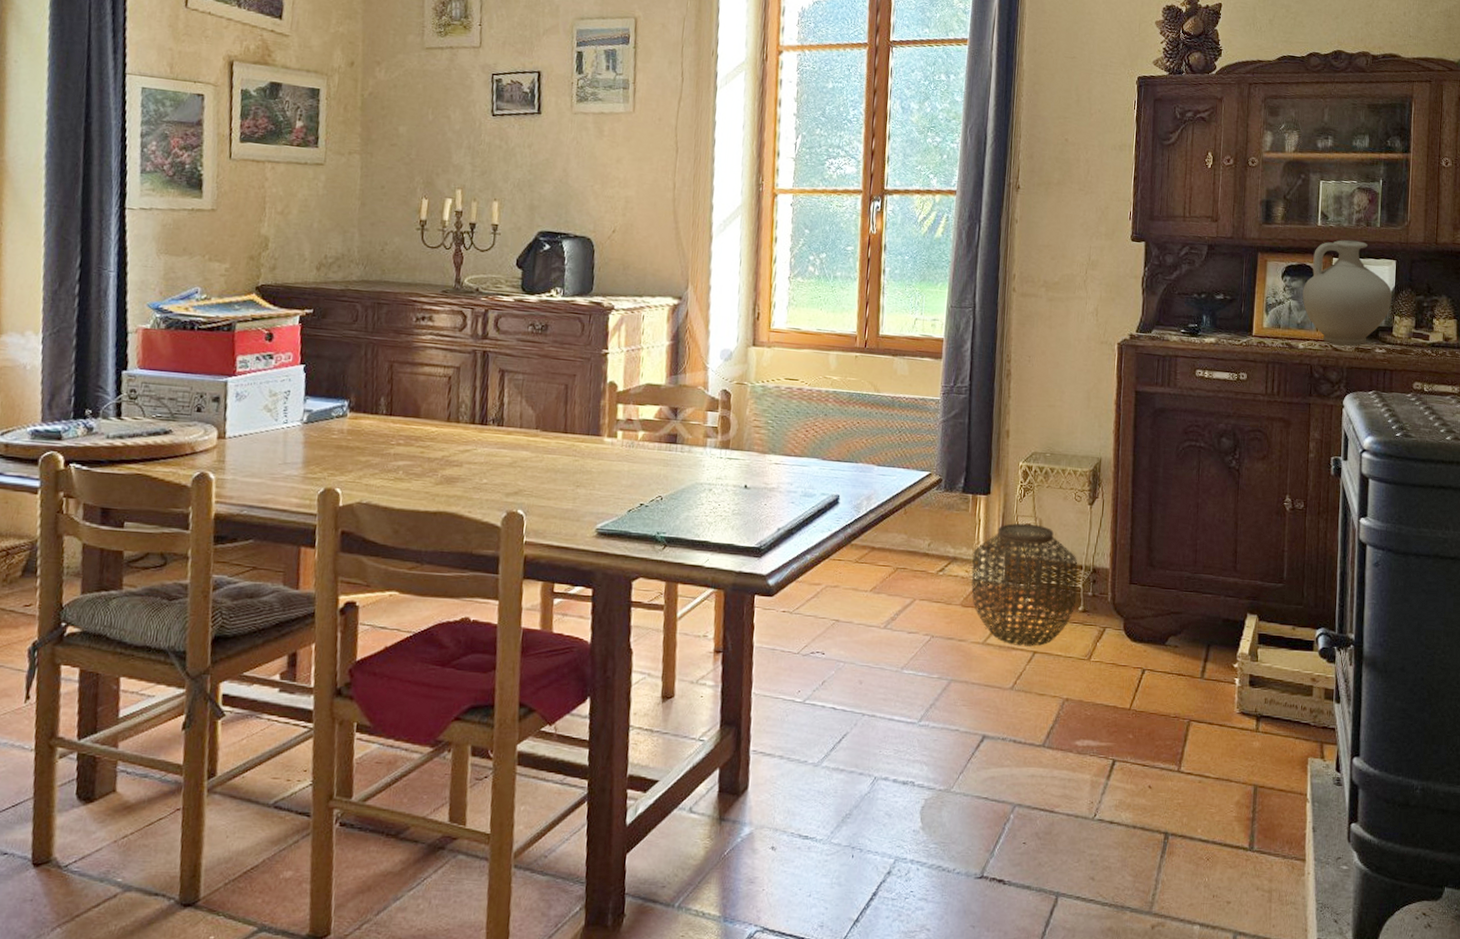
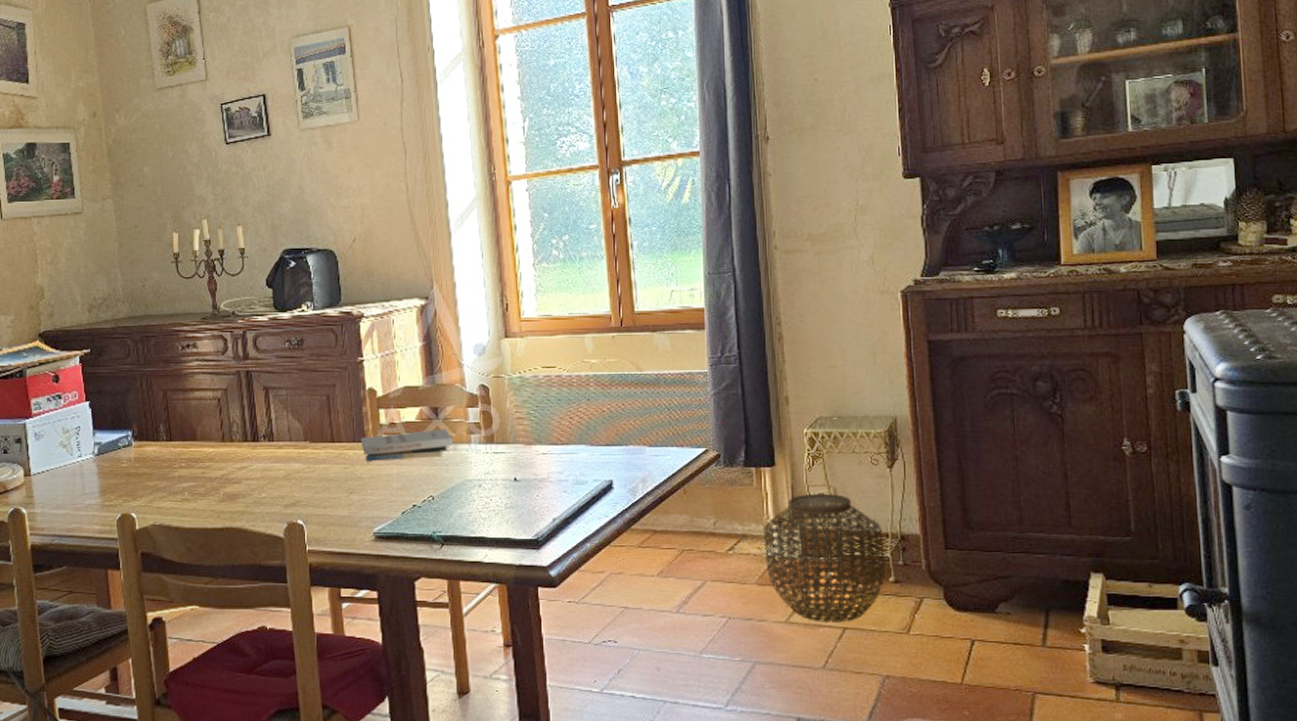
books: none [594,429,689,459] -> present [361,429,453,462]
ceramic jug: present [1302,240,1392,347] -> none [1118,142,1234,264]

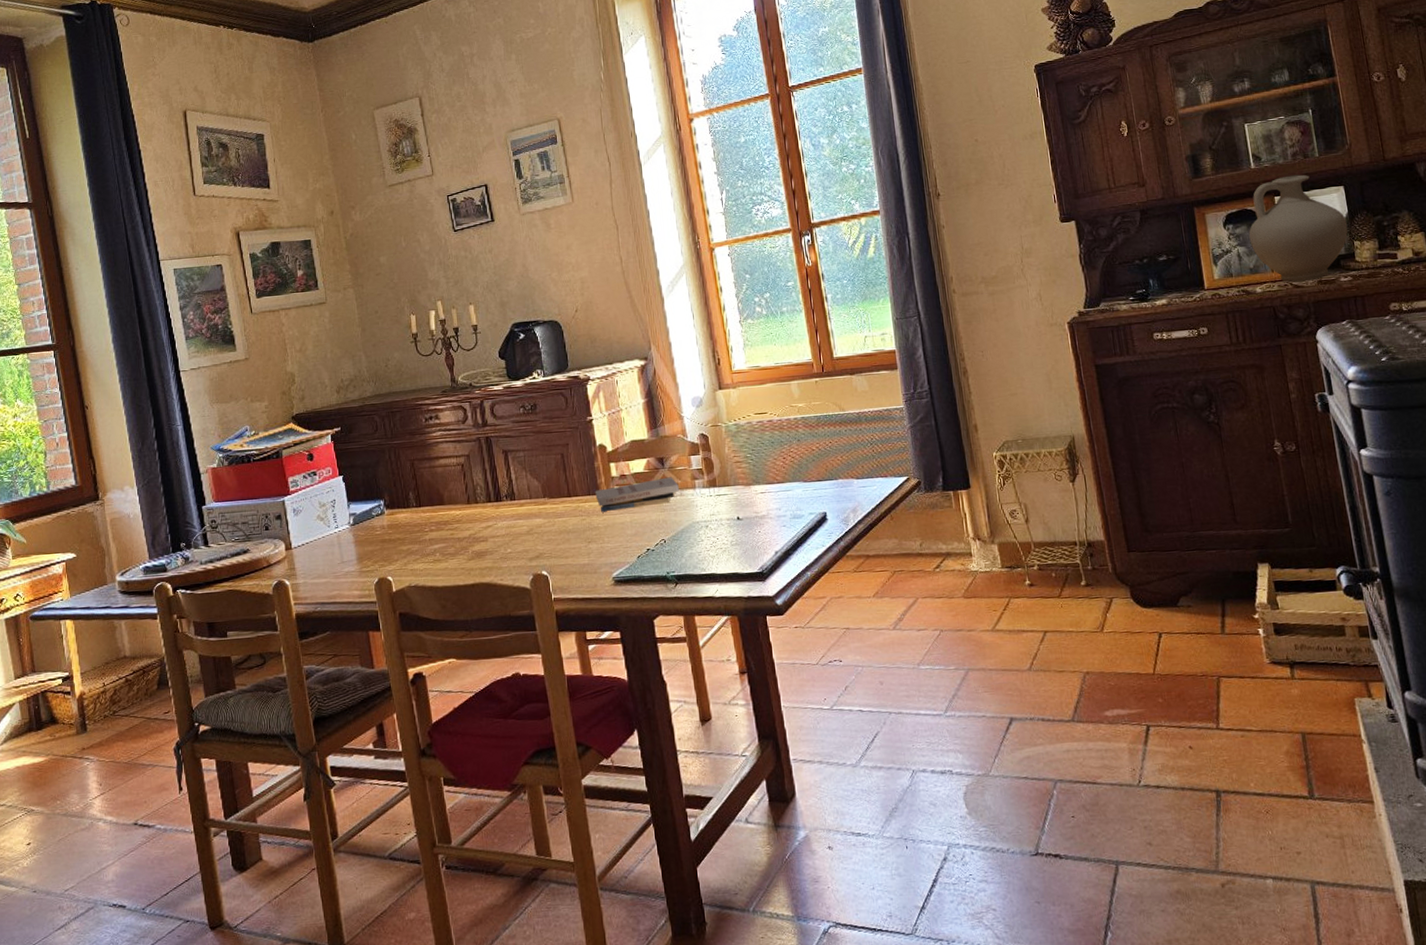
woven basket: present [763,493,886,623] -> none [965,509,1077,628]
ceramic jug: none [1118,142,1234,264] -> present [1248,174,1348,283]

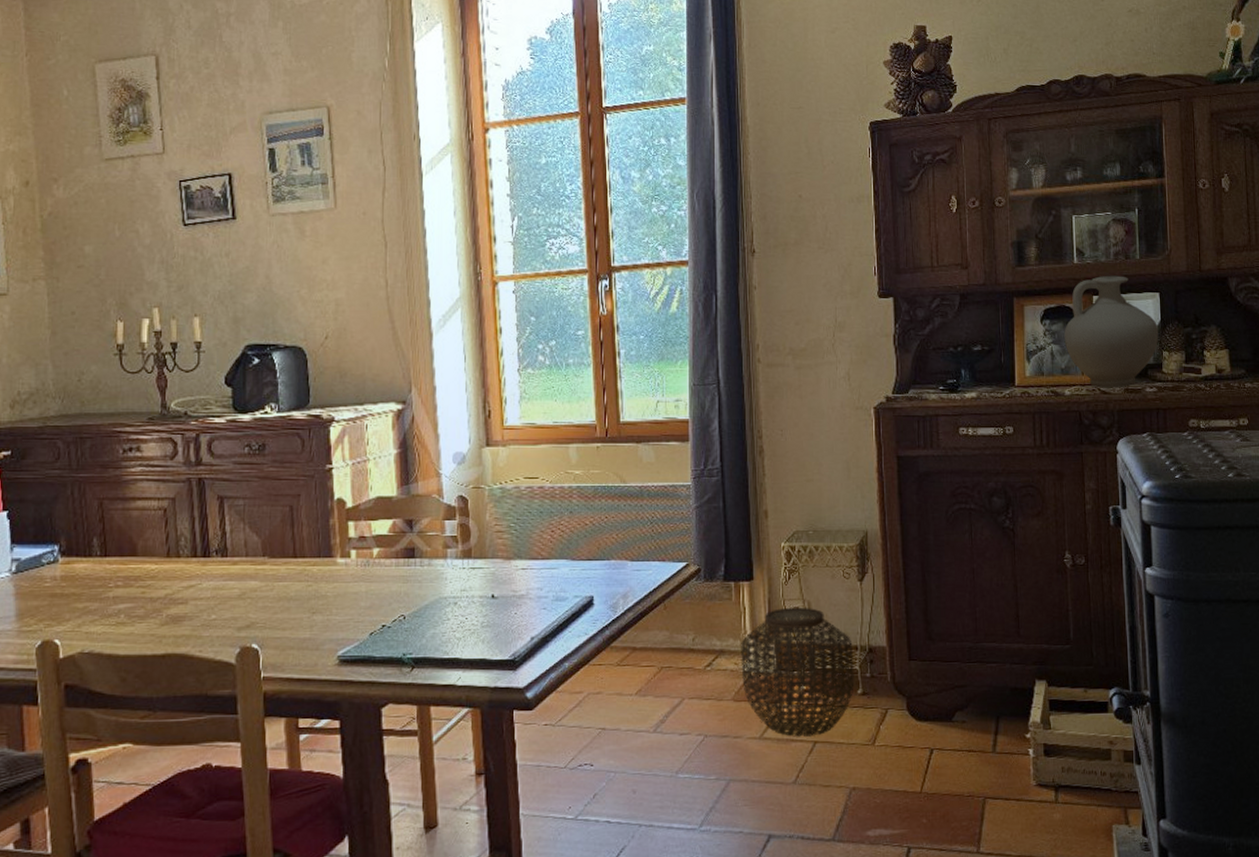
books: present [595,477,679,513] -> none [326,543,427,579]
woven basket: none [965,509,1077,628] -> present [741,607,854,737]

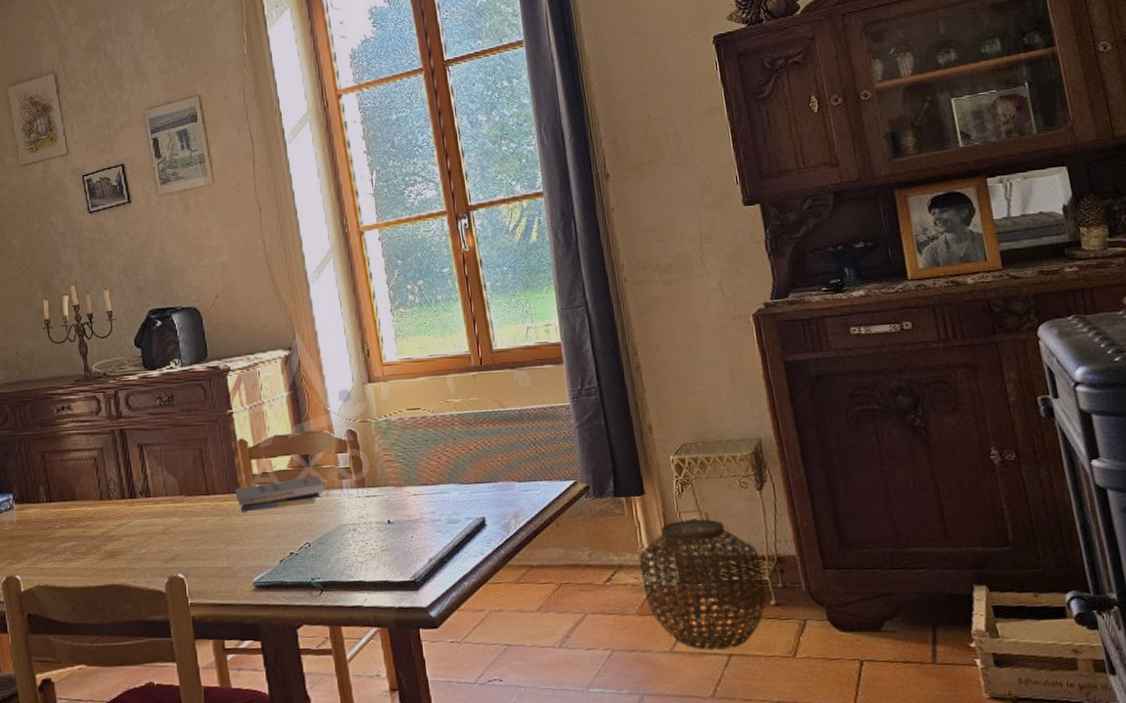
books: none [326,543,427,579] -> present [235,475,325,512]
ceramic jug: present [1064,275,1159,388] -> none [957,154,1073,273]

